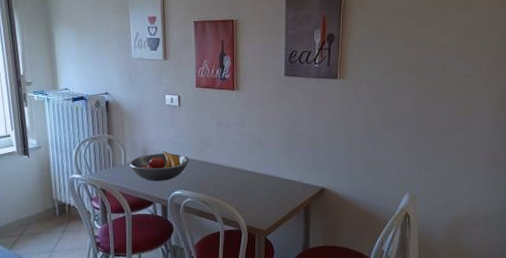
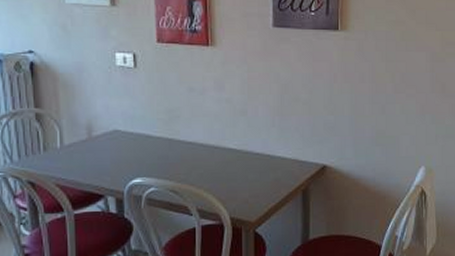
fruit bowl: present [129,151,189,181] -> none [67,127,151,168]

